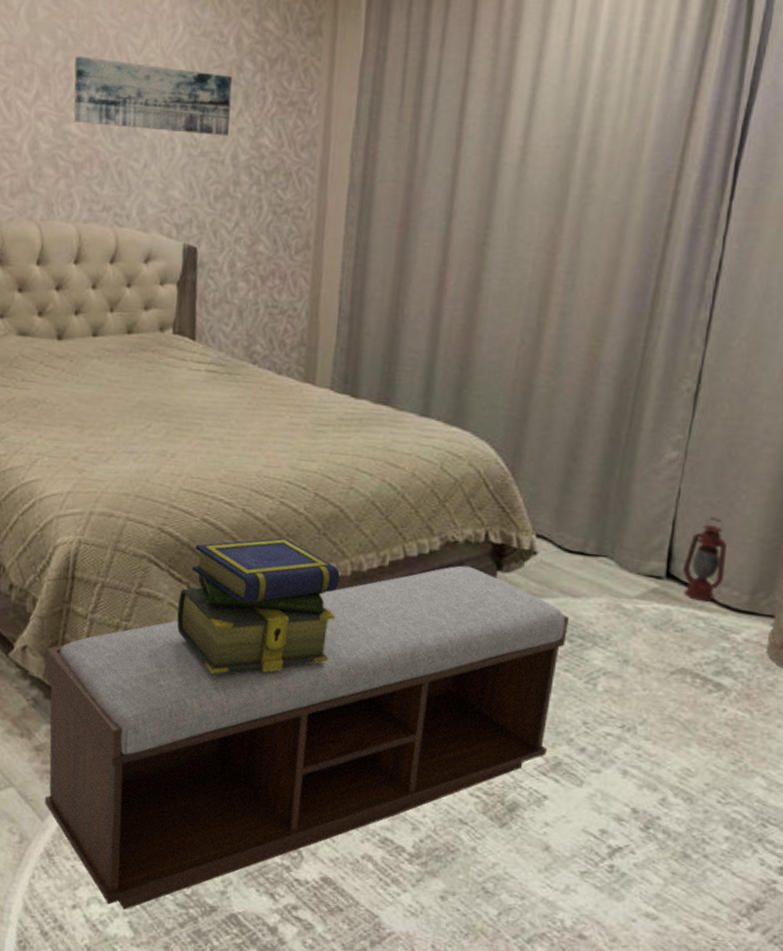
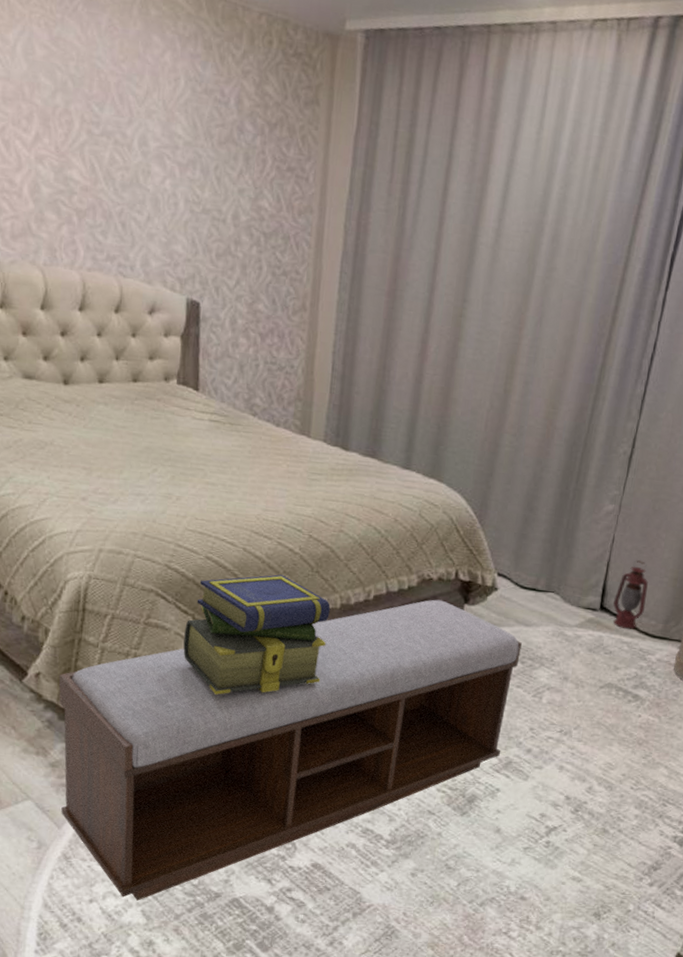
wall art: present [73,56,233,136] -> none [75,100,234,196]

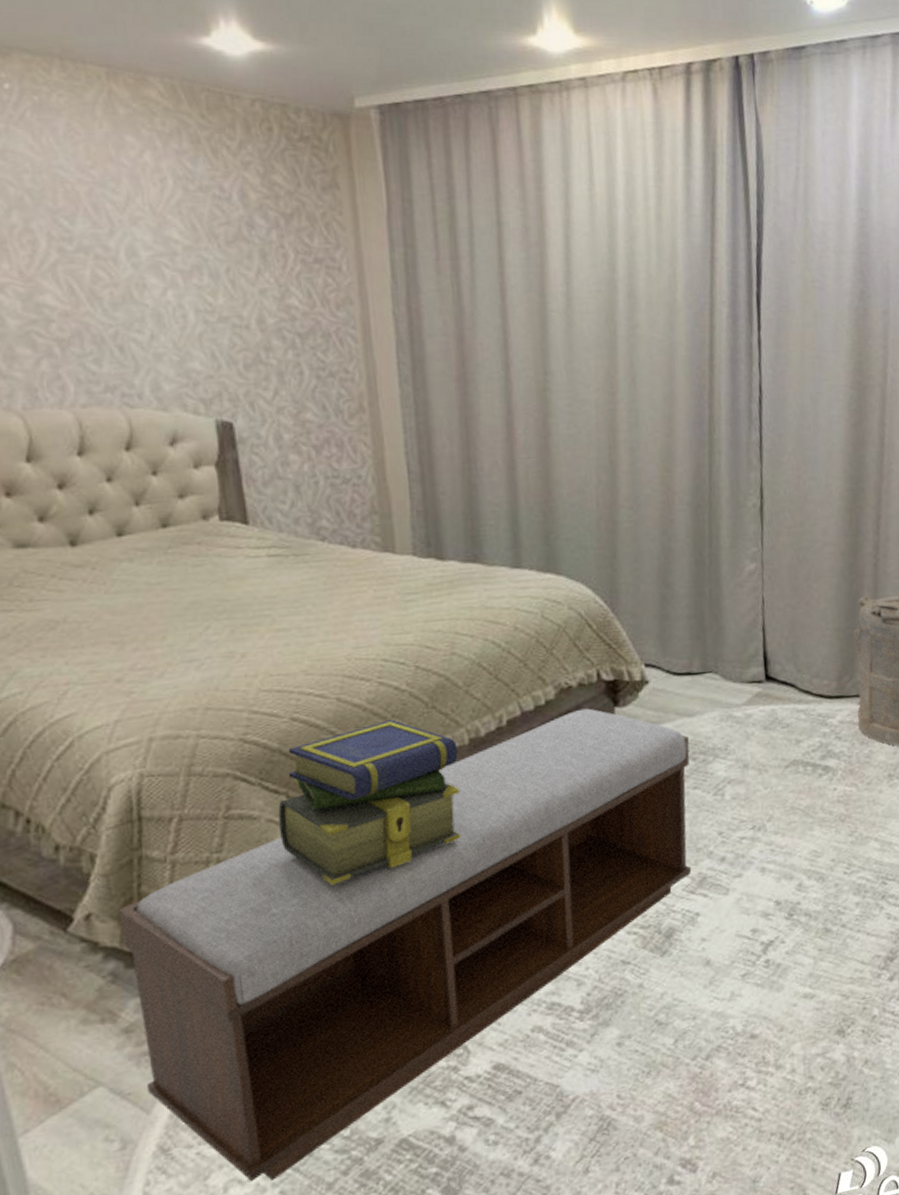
lantern: present [613,560,648,630] -> none [778,617,814,697]

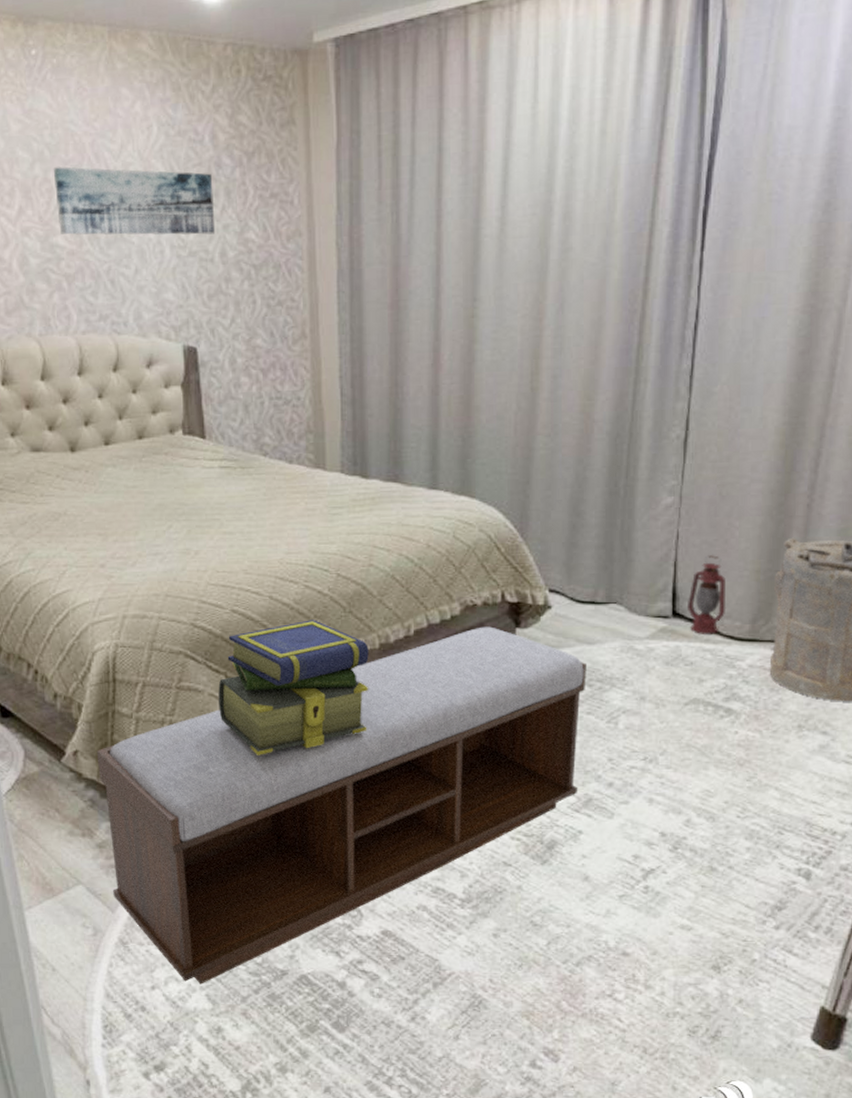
wall art: none [36,216,251,299] -> present [53,167,216,235]
lantern: none [778,617,814,697] -> present [688,555,727,636]

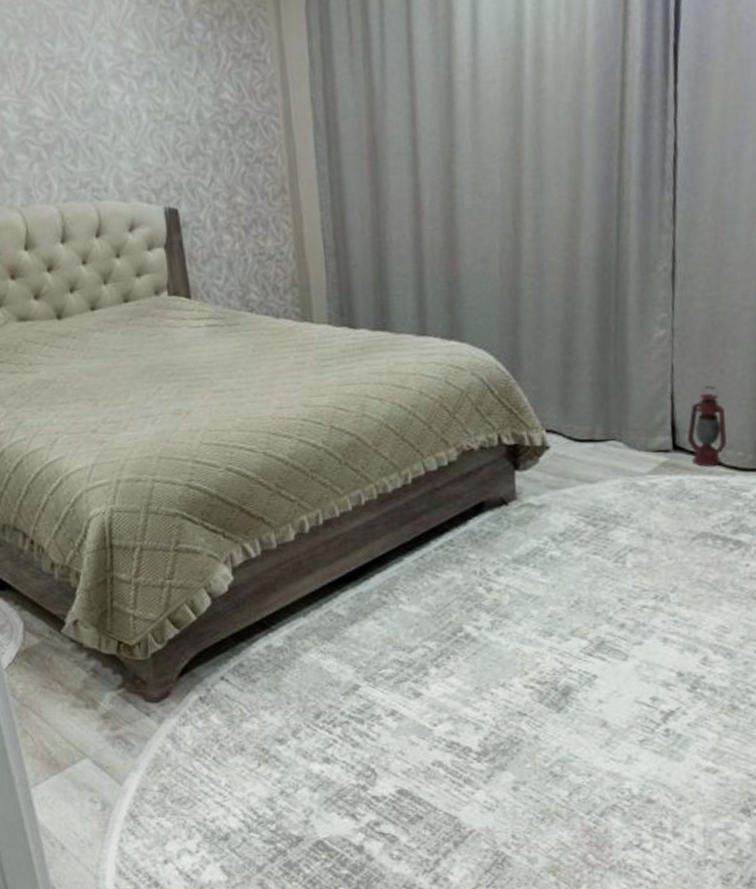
wall art: present [53,167,216,235] -> none [28,38,191,106]
bench: present [96,626,586,984] -> none [96,470,590,856]
stack of books: present [218,620,369,755] -> none [216,474,371,615]

